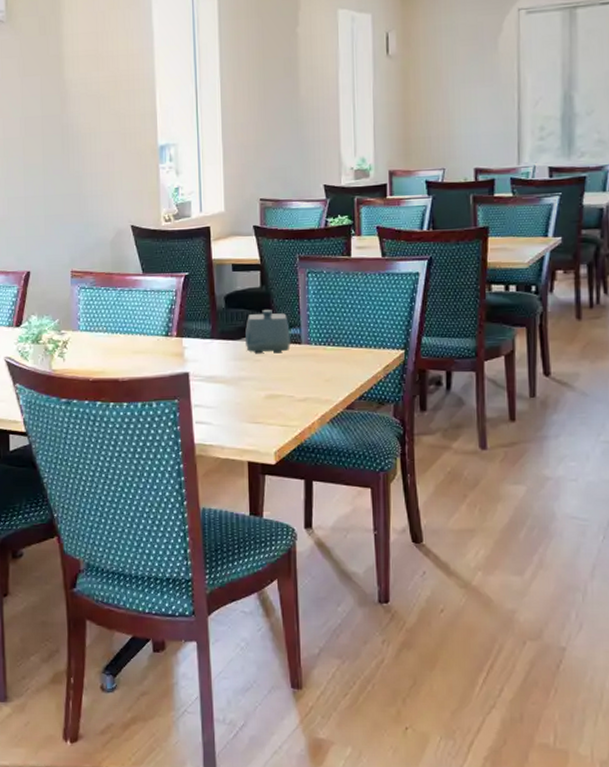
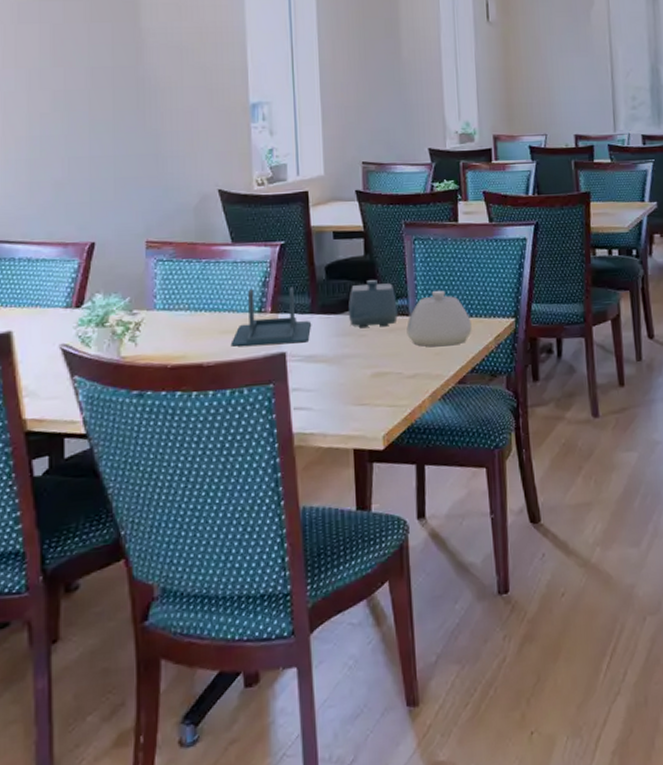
napkin holder: none [141,314,211,365] -> present [230,287,311,347]
sugar bowl: none [298,321,361,374] -> present [406,290,472,347]

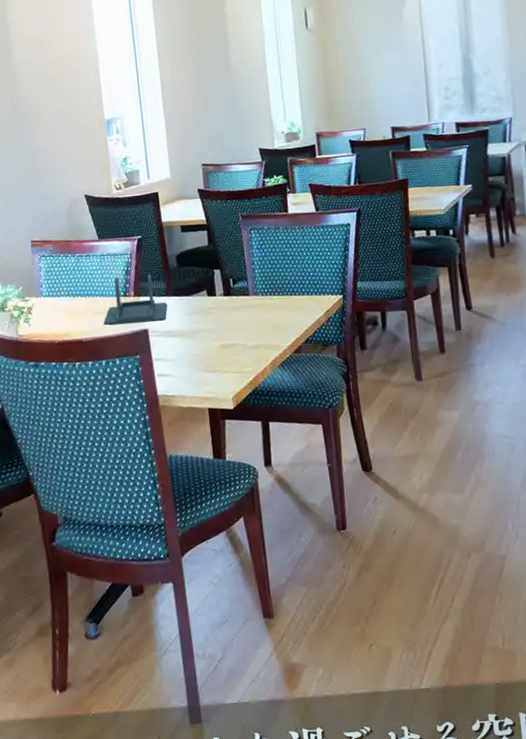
sugar bowl: present [348,279,398,329] -> none [197,265,239,308]
sugar bowl: present [406,290,472,347] -> none [247,272,305,322]

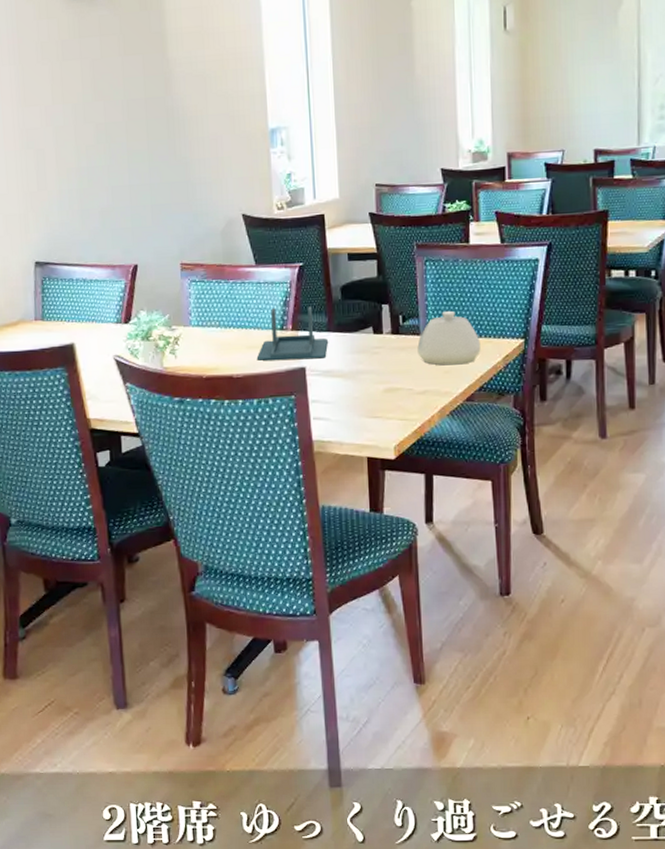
sugar bowl: none [247,272,305,322] -> present [417,310,481,366]

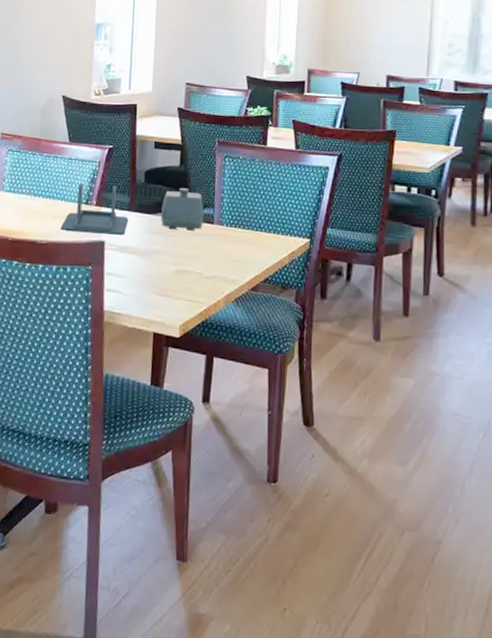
sugar bowl: none [362,299,409,347] -> present [160,187,204,231]
sugar bowl: present [417,310,481,366] -> none [210,204,269,256]

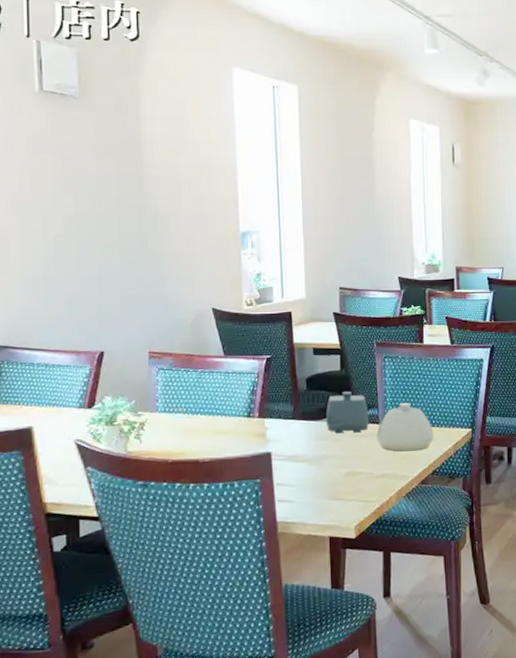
napkin holder: present [60,183,128,235] -> none [223,395,293,446]
sugar bowl: none [210,204,269,256] -> present [376,402,434,452]

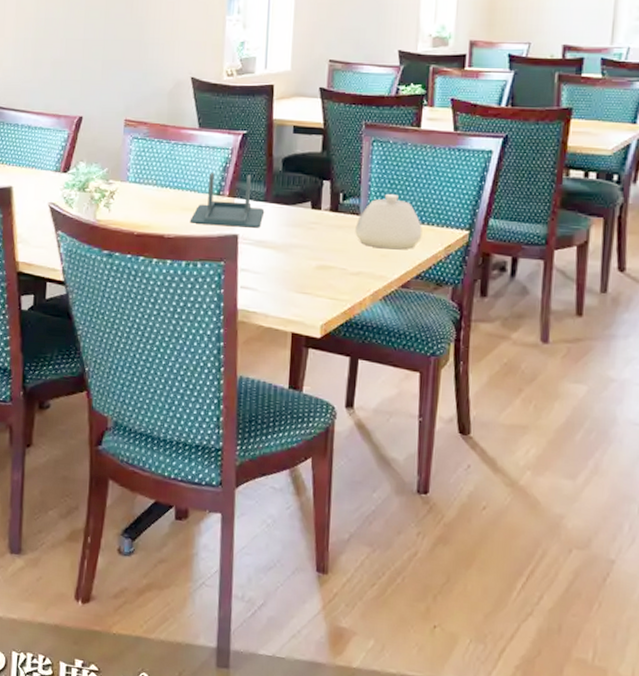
napkin holder: none [223,395,293,446] -> present [189,173,264,228]
sugar bowl: present [325,391,369,434] -> none [299,175,349,223]

